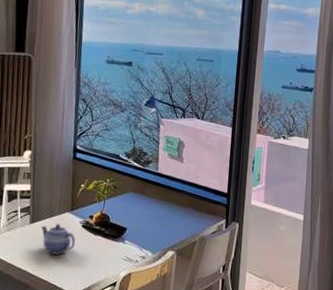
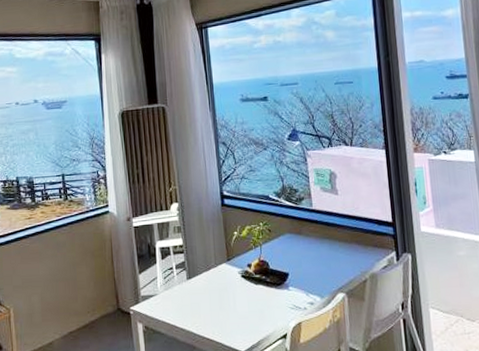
teapot: present [41,224,75,254] -> none [199,277,237,310]

